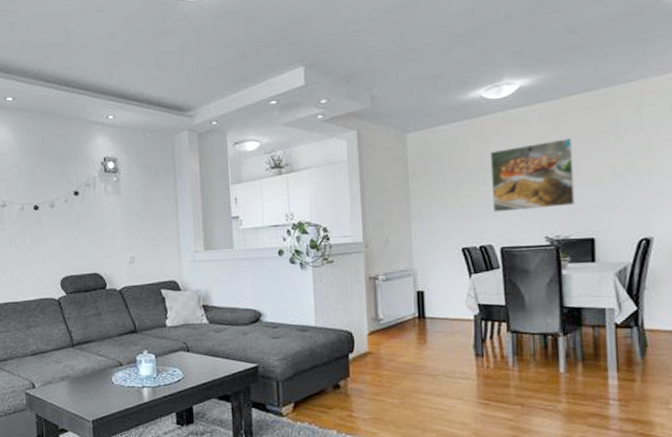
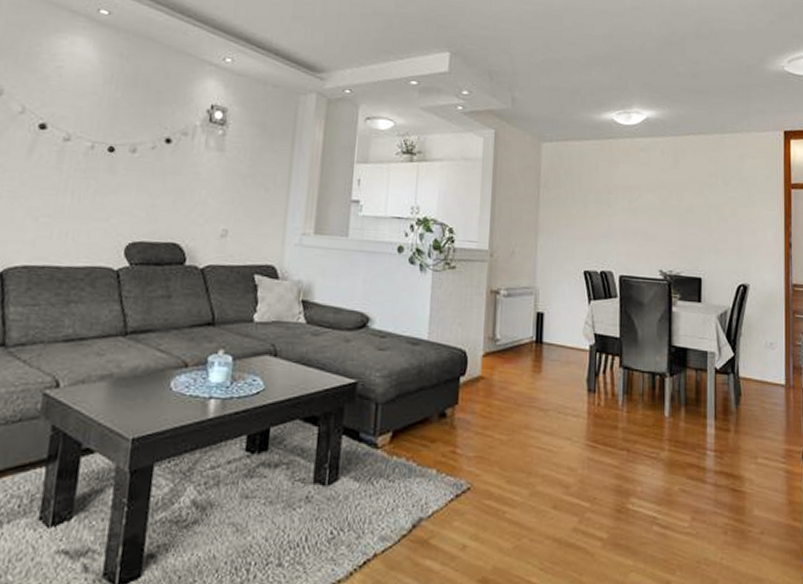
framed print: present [489,138,575,213] -> none [616,175,688,242]

